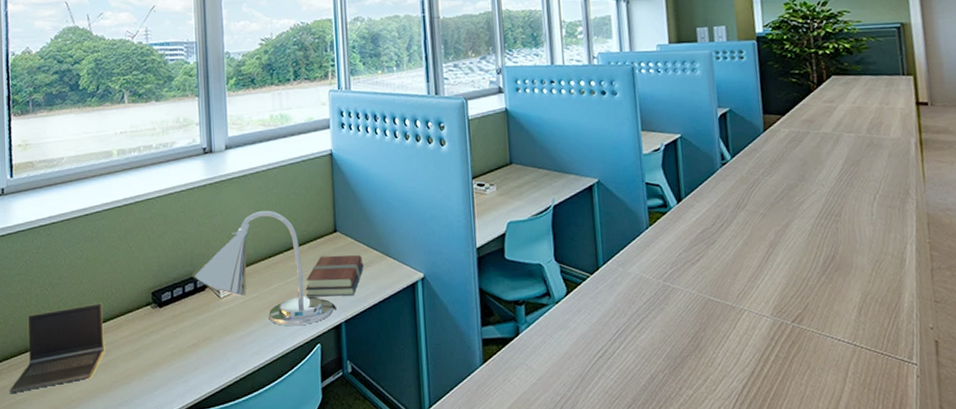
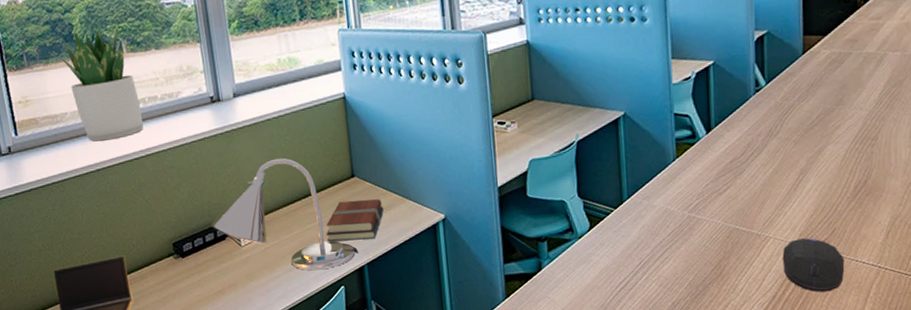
planter: none [63,73,136,187] -> present [59,20,143,142]
computer mouse: none [757,312,821,370] -> present [782,238,845,292]

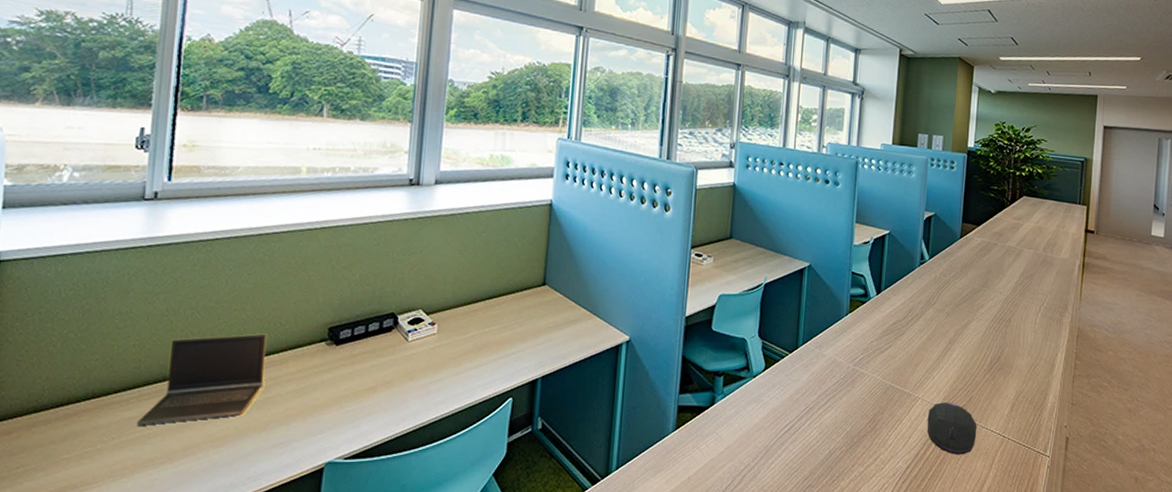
planter: present [59,20,143,142] -> none [246,83,329,205]
table lamp: present [210,158,358,271] -> none [378,253,534,378]
books: present [326,199,384,242] -> none [503,308,569,352]

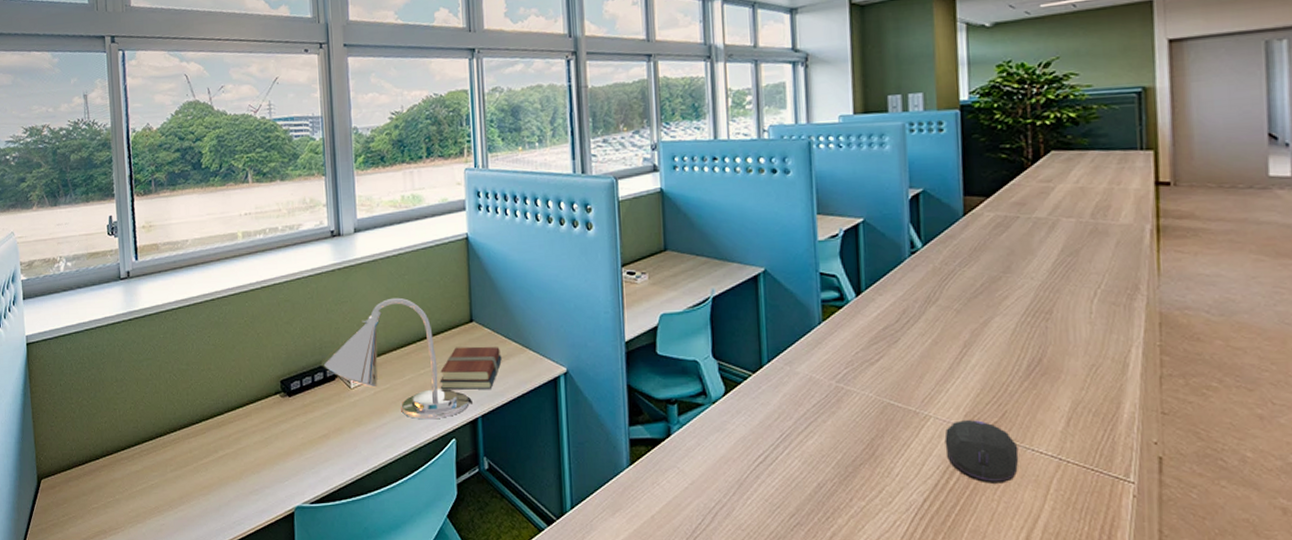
laptop computer: present [136,334,267,426] -> none [141,391,234,478]
table lamp: none [378,253,534,378] -> present [321,297,472,420]
books: none [503,308,569,352] -> present [439,346,502,390]

